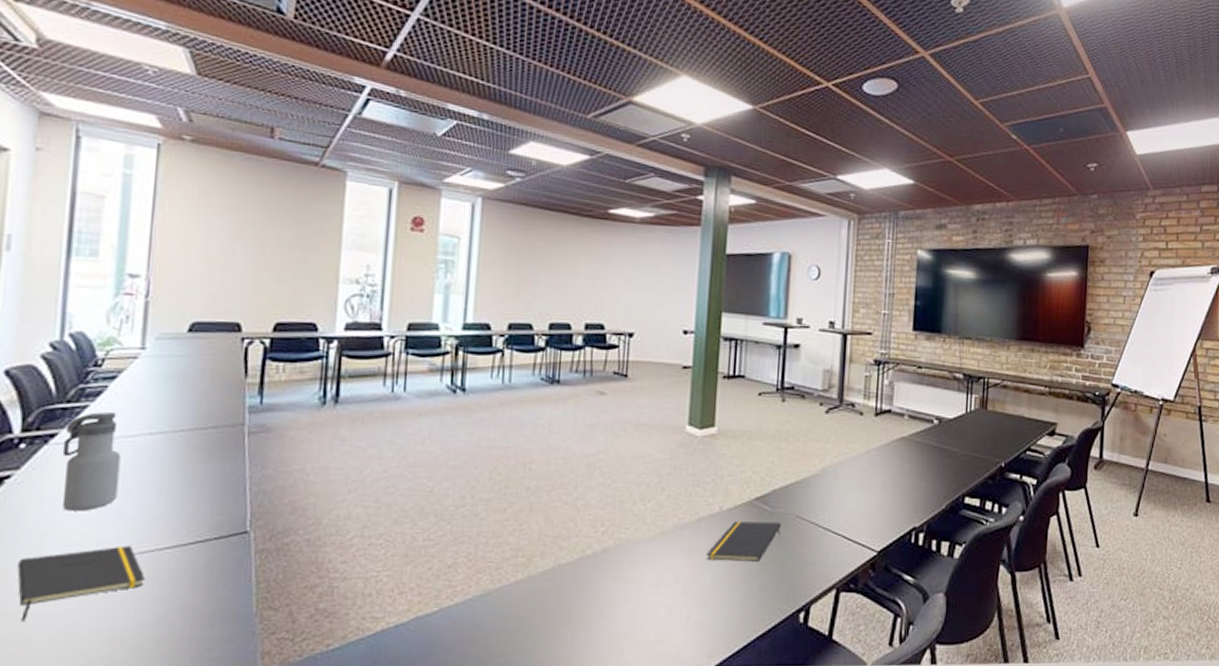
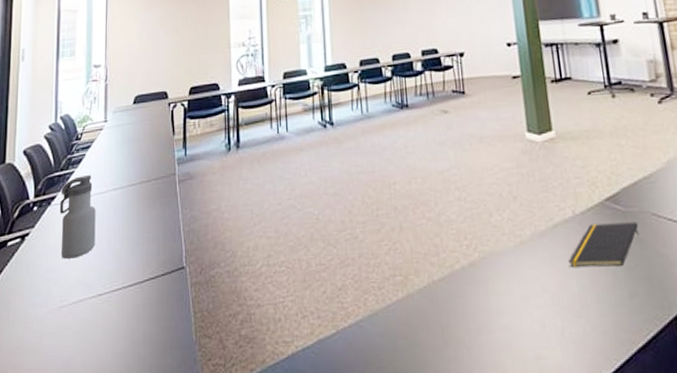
notepad: present [17,545,145,623] -> none [35,285,116,356]

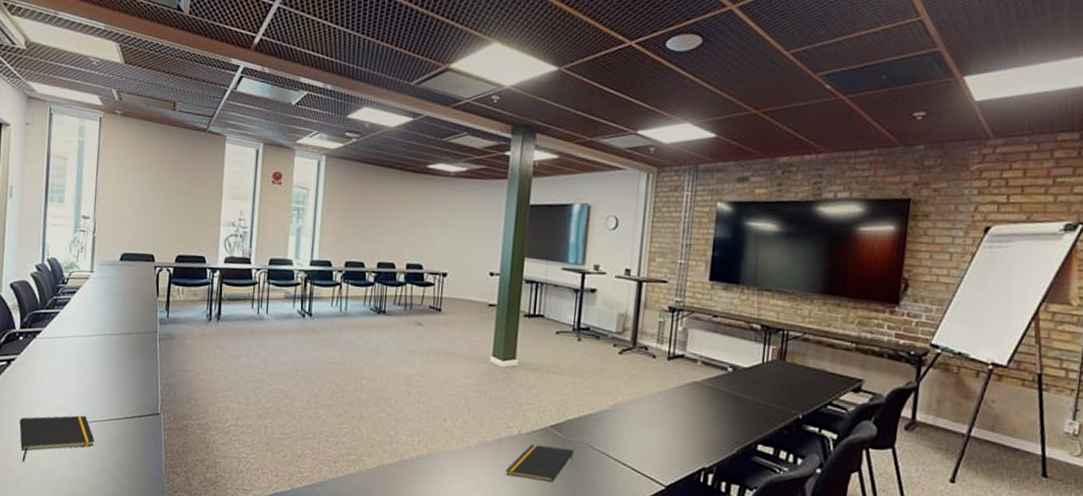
notepad: none [35,285,116,356] -> present [19,415,94,463]
water bottle: present [59,175,96,259] -> none [44,317,79,388]

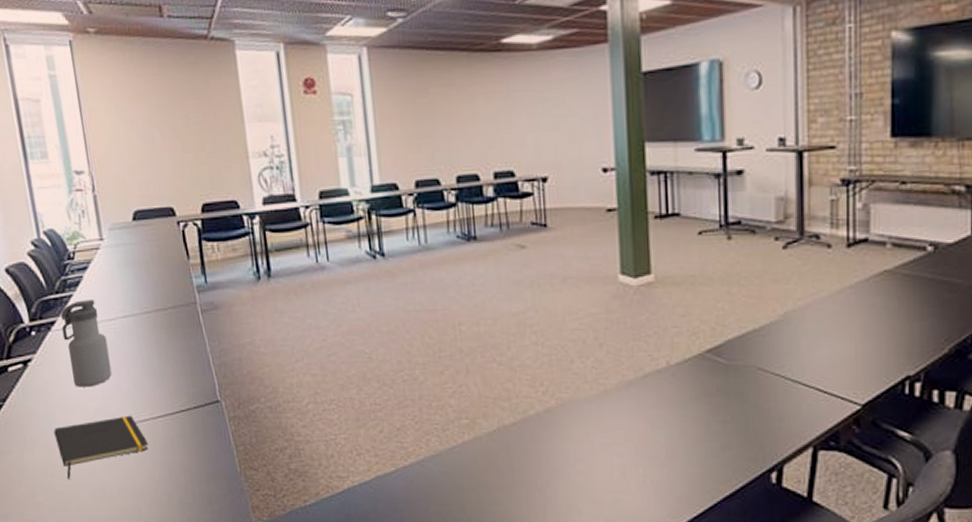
water bottle: none [44,317,79,388] -> present [60,300,112,387]
notepad: present [506,444,574,482] -> none [658,375,740,419]

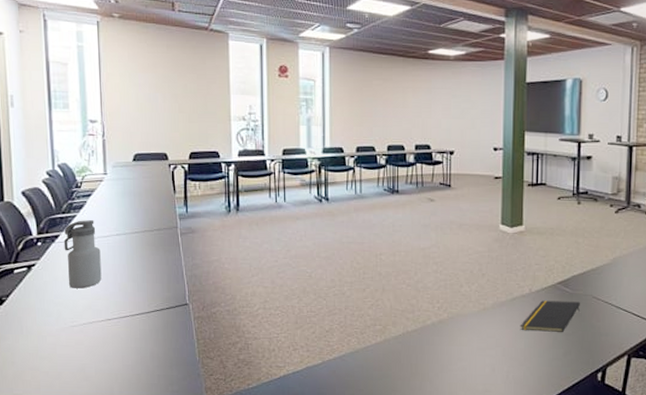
notepad: present [54,415,149,480] -> none [47,312,126,363]
notepad: none [658,375,740,419] -> present [521,300,580,332]

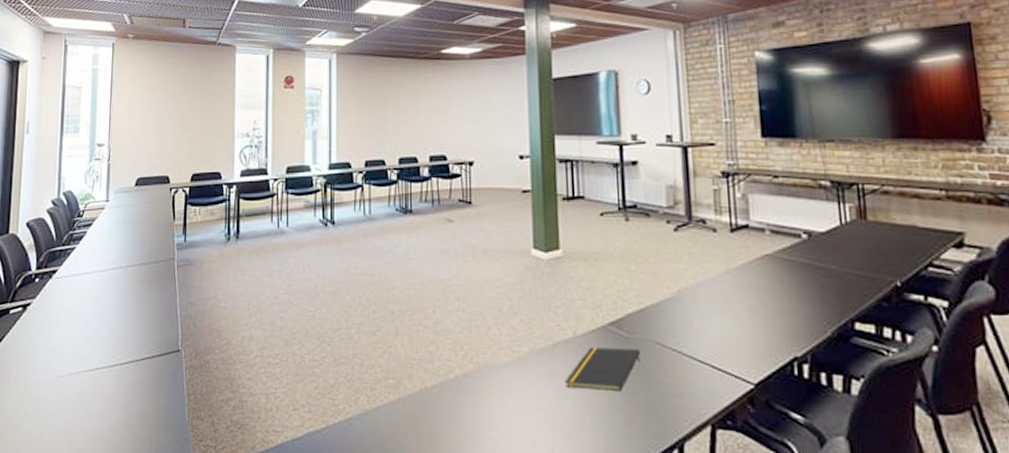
water bottle: present [63,220,102,289] -> none [60,253,96,331]

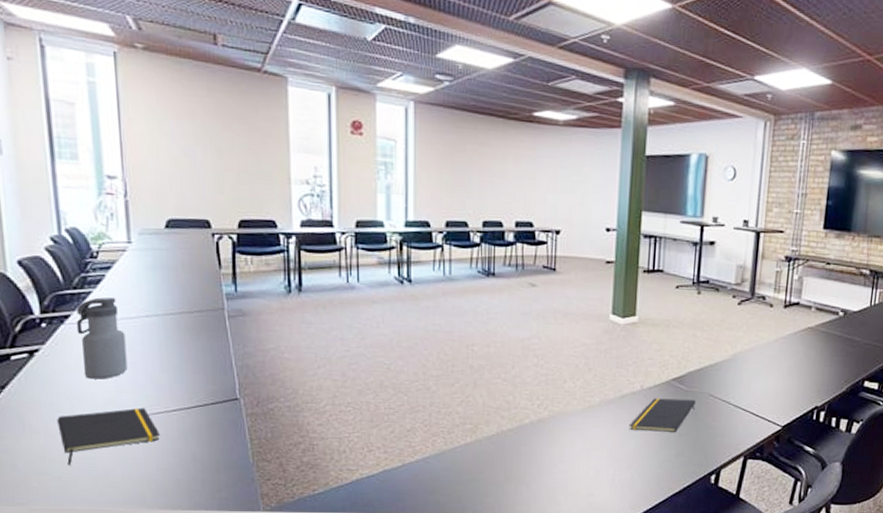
notepad: none [35,360,113,421] -> present [57,407,160,466]
water bottle: none [60,253,96,331] -> present [76,297,128,379]

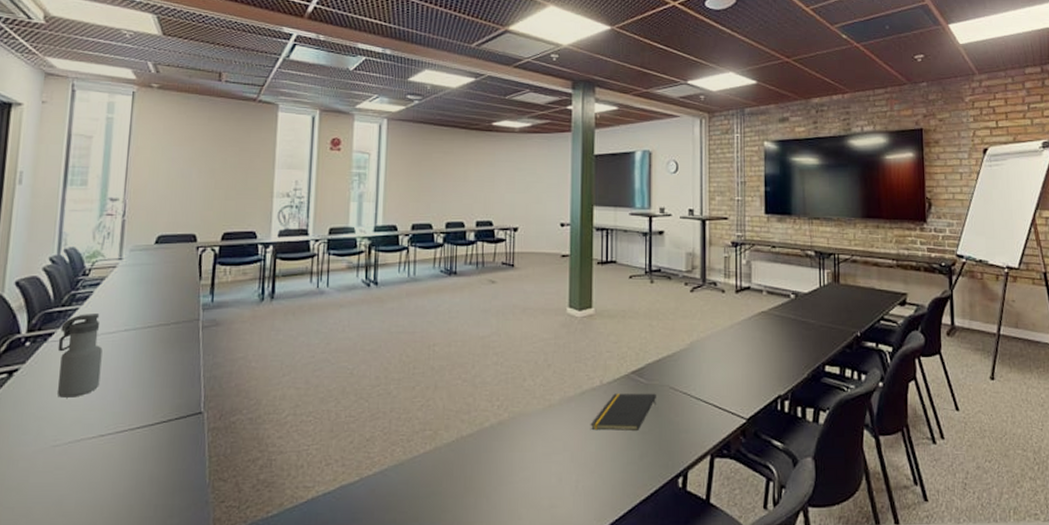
notepad: present [57,407,160,466] -> none [21,426,120,494]

